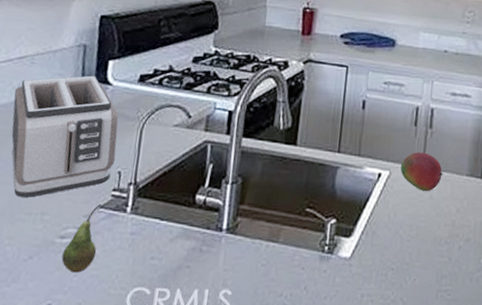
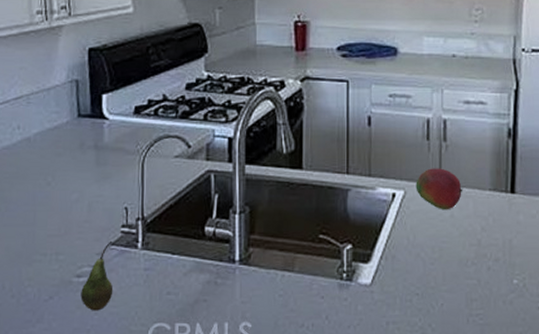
toaster: present [11,75,119,198] -> none [15,111,120,238]

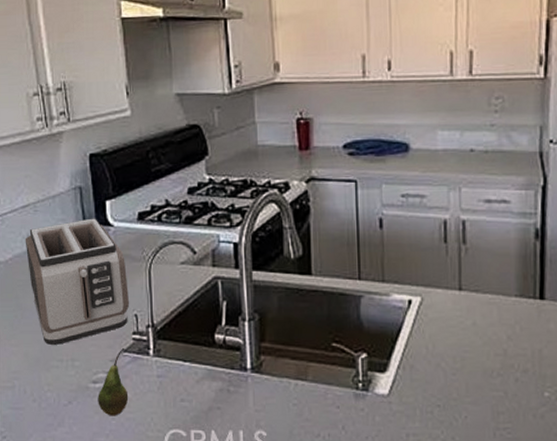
toaster: none [15,111,120,238] -> present [25,218,129,345]
fruit: present [416,168,463,210] -> none [433,273,486,318]

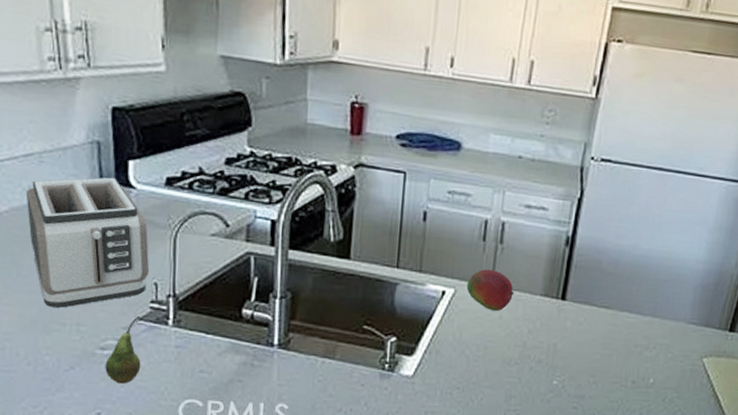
fruit: none [433,273,486,318] -> present [466,269,514,312]

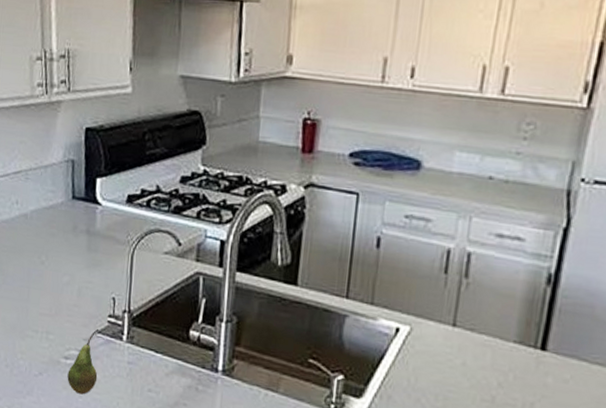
toaster: present [25,177,149,308] -> none [13,193,110,316]
fruit: present [466,269,514,312] -> none [424,306,482,357]

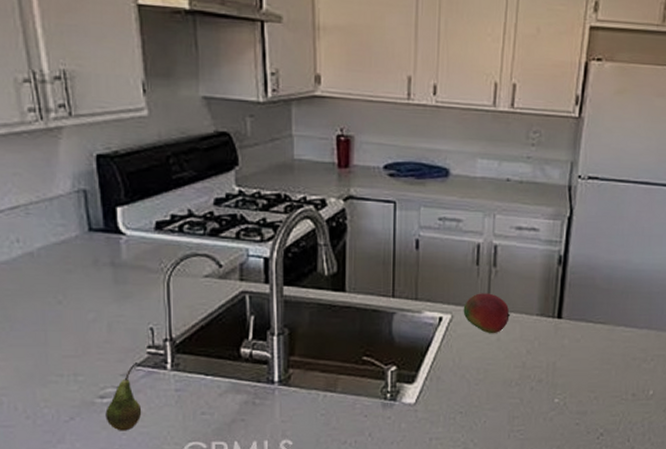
fruit: none [424,306,482,357] -> present [463,293,511,334]

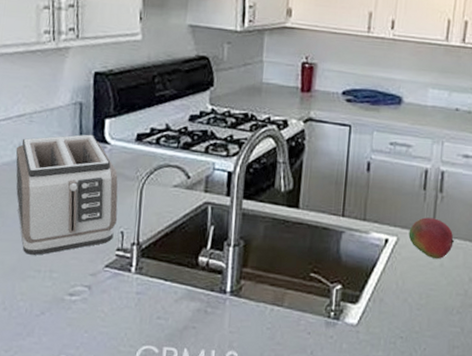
toaster: none [13,225,143,359] -> present [15,134,118,255]
fruit: present [105,361,142,431] -> none [72,262,107,329]

